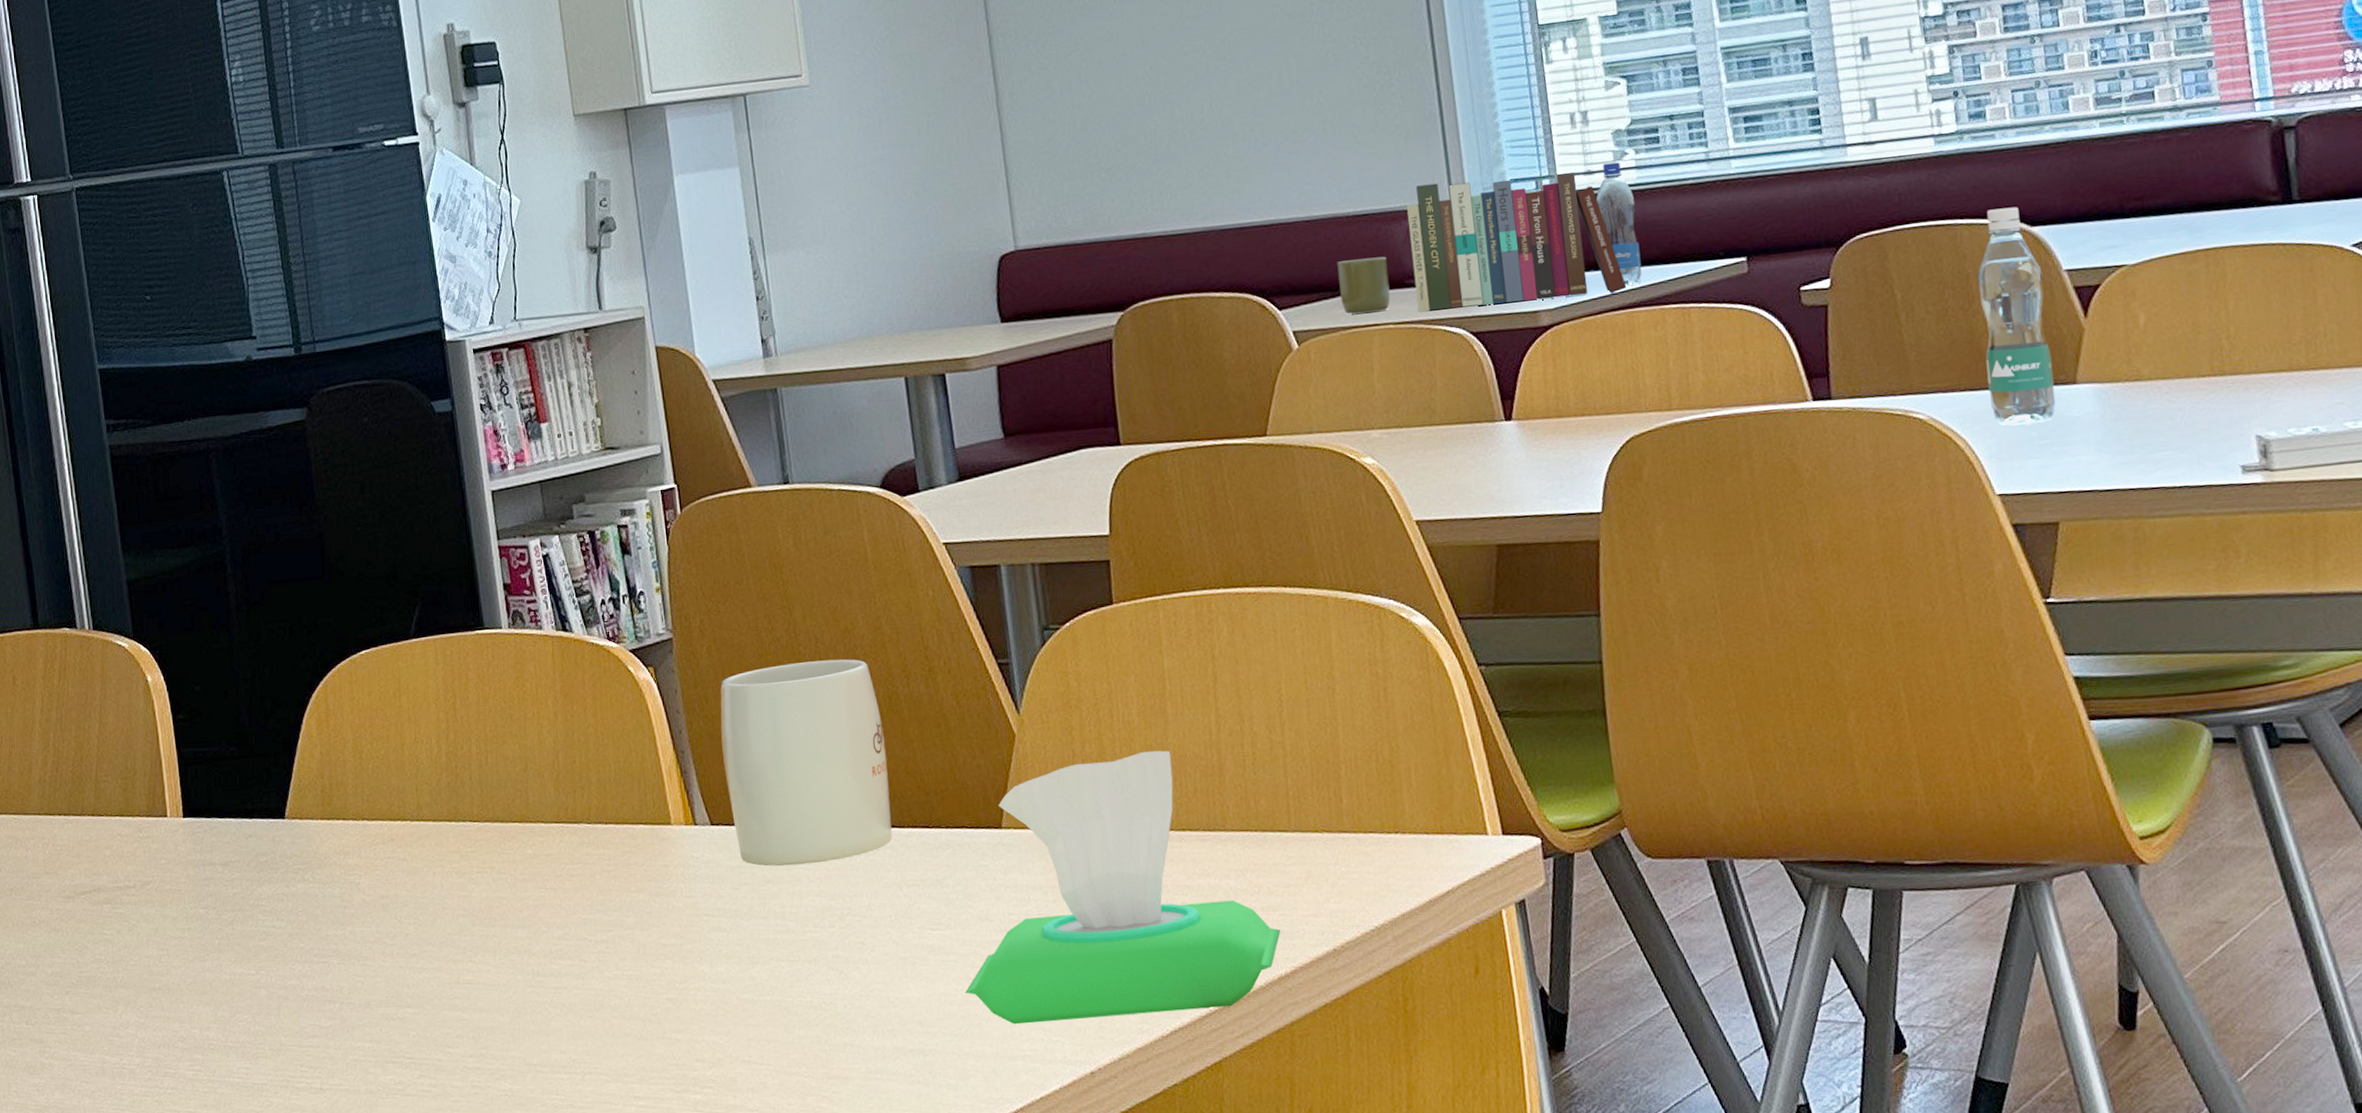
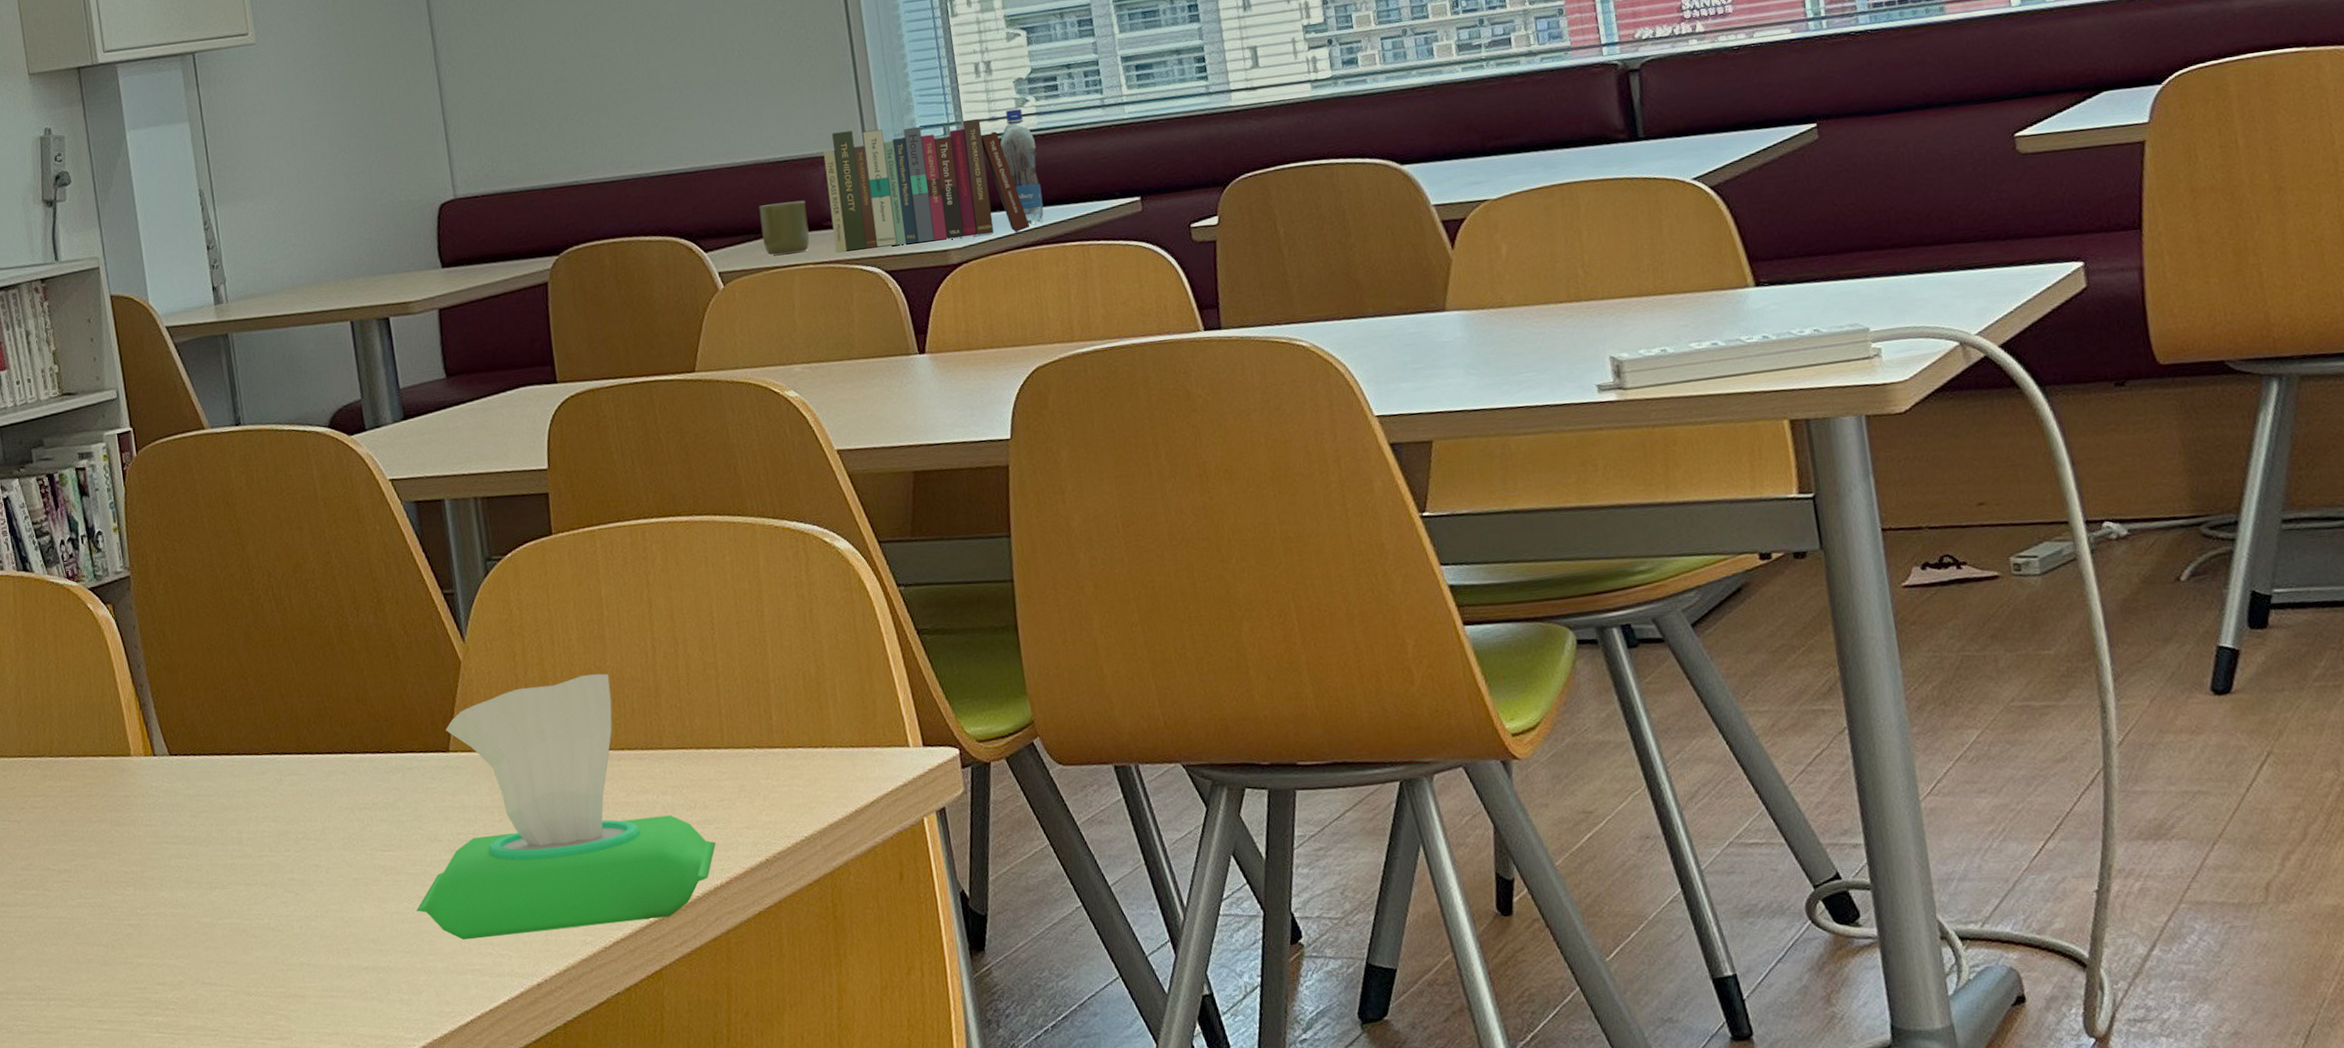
mug: present [720,659,893,867] -> none [177,592,345,794]
bottle: present [1977,206,2056,426] -> none [1352,146,1428,351]

